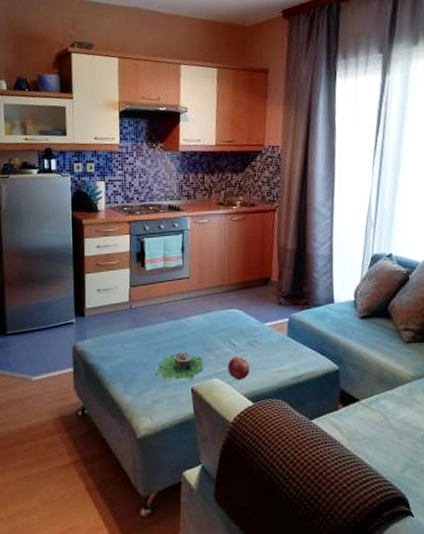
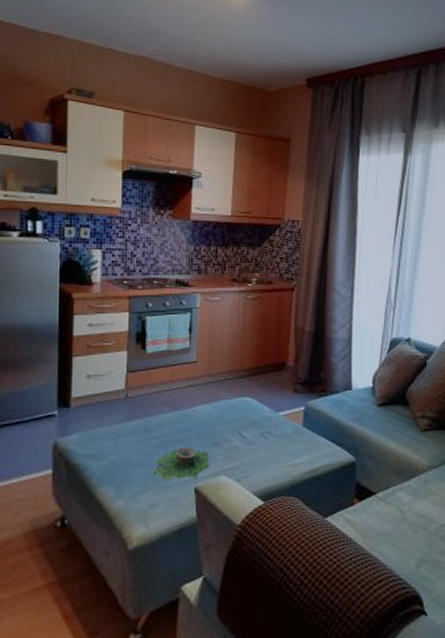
fruit: present [228,357,250,381] -> none [237,450,262,477]

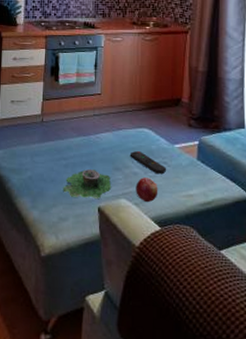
remote control: none [230,423,271,446] -> present [129,151,167,175]
fruit: none [237,450,262,477] -> present [136,177,158,203]

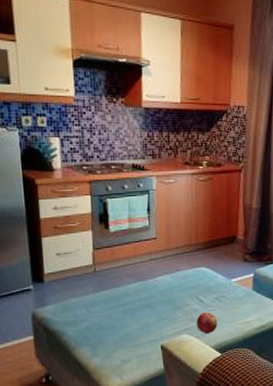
succulent planter: present [63,168,112,199] -> none [123,311,173,340]
remote control: present [129,151,167,175] -> none [189,289,225,308]

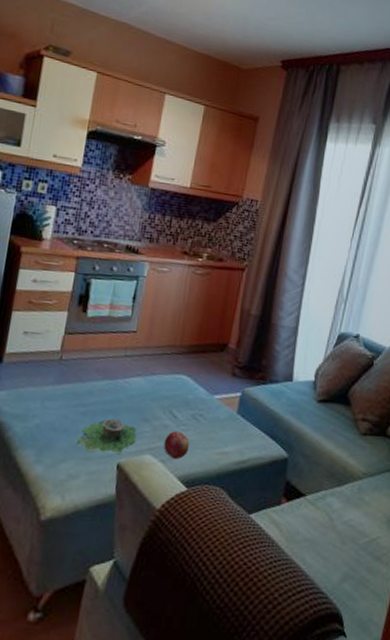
succulent planter: none [123,311,173,340] -> present [77,418,137,453]

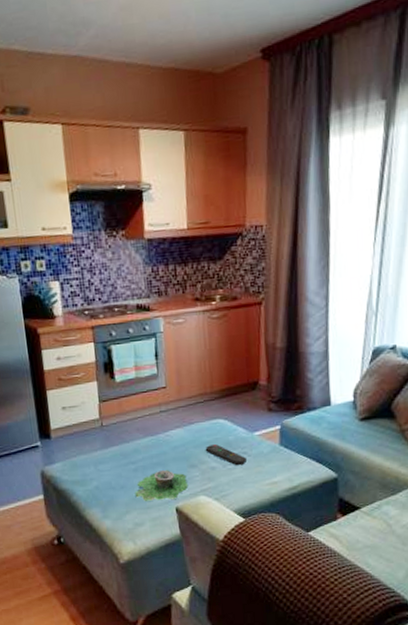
remote control: none [161,400,203,428] -> present [205,444,248,466]
fruit: present [163,431,190,460] -> none [214,471,240,496]

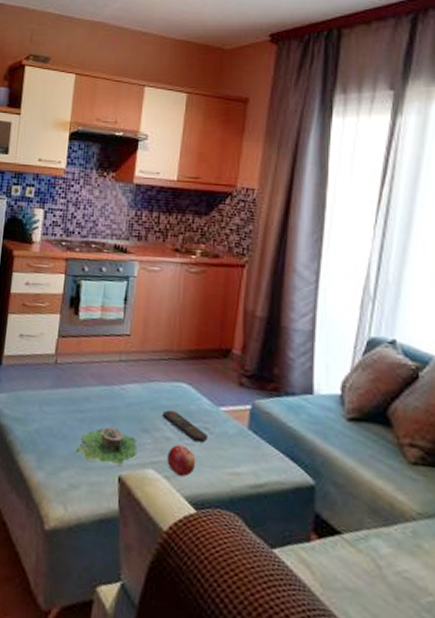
fruit: none [214,471,240,496] -> present [167,444,196,478]

